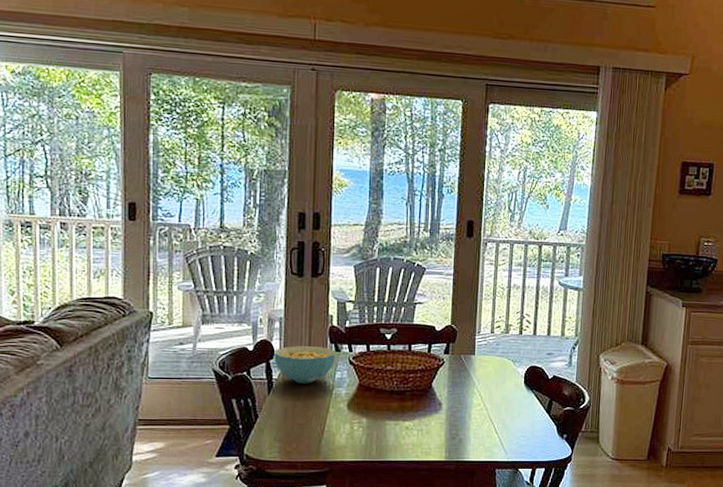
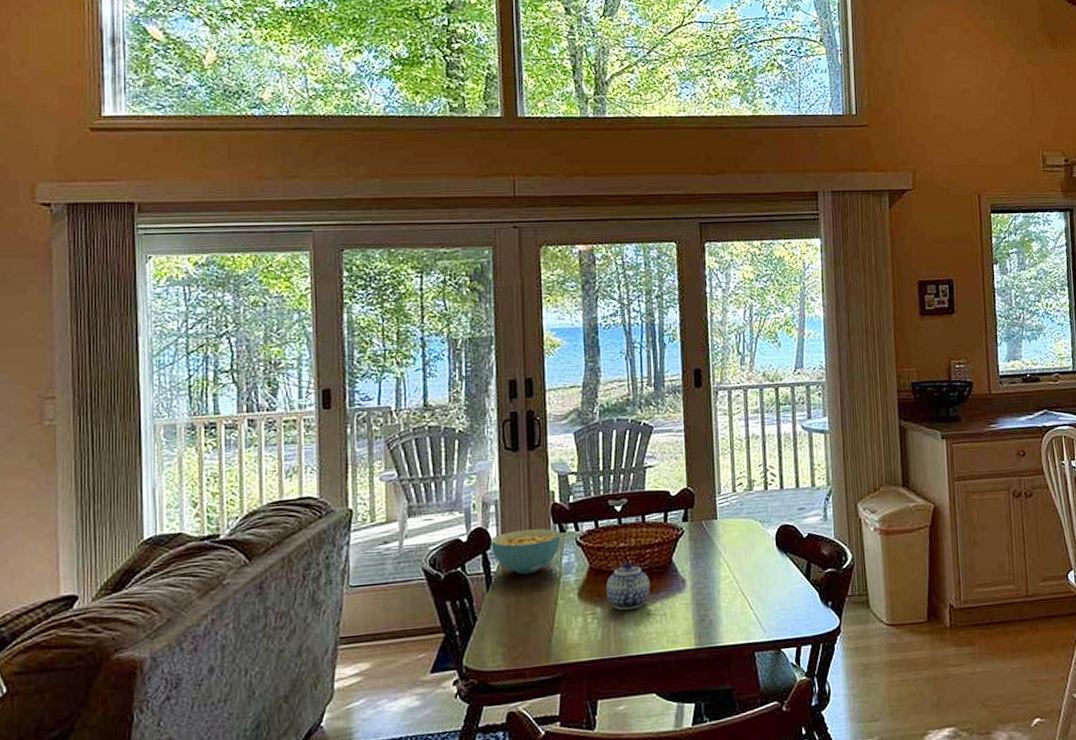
teapot: none [372,382,411,423] -> present [606,561,650,611]

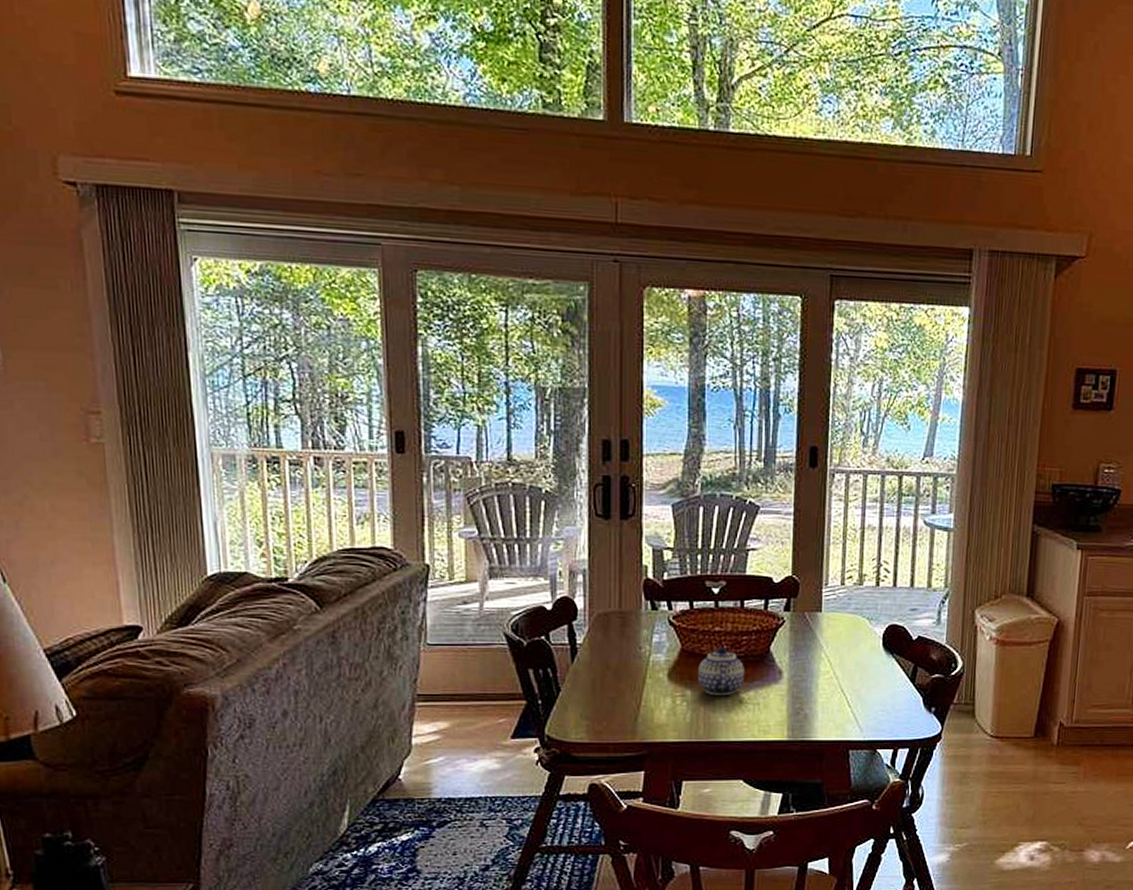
cereal bowl: present [491,528,561,575] -> none [578,604,653,649]

